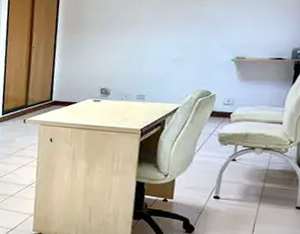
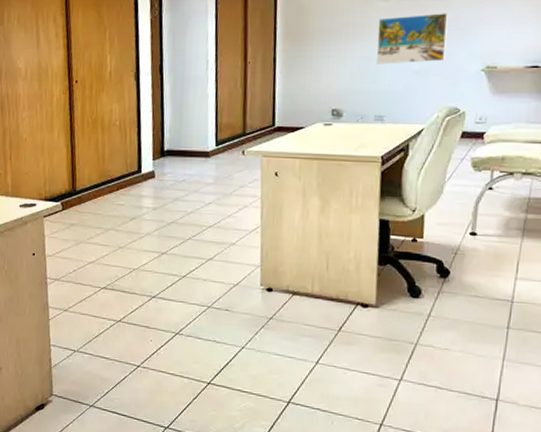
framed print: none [141,11,206,53] -> present [376,13,448,64]

